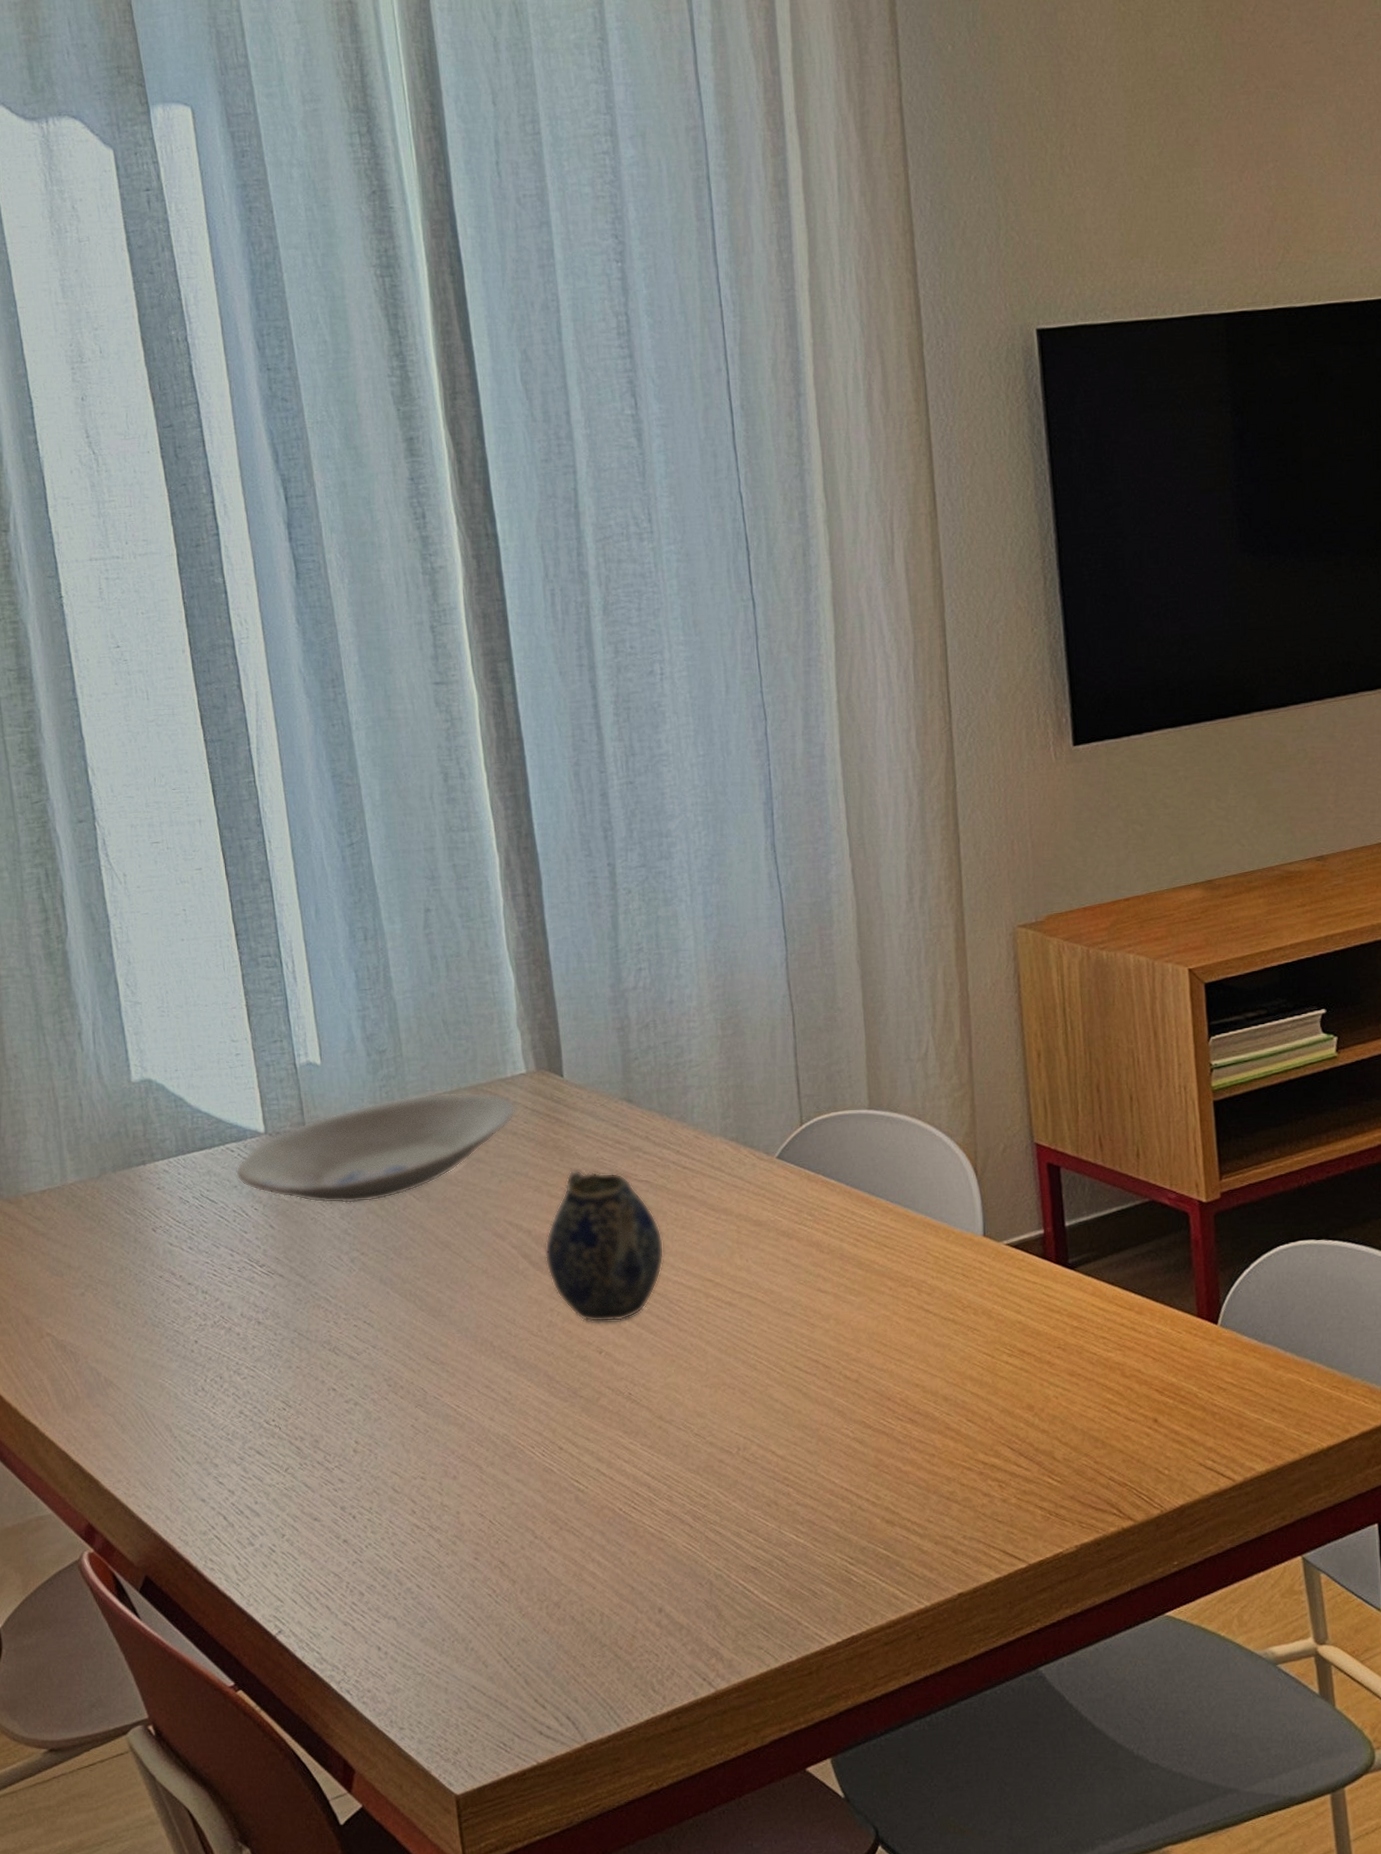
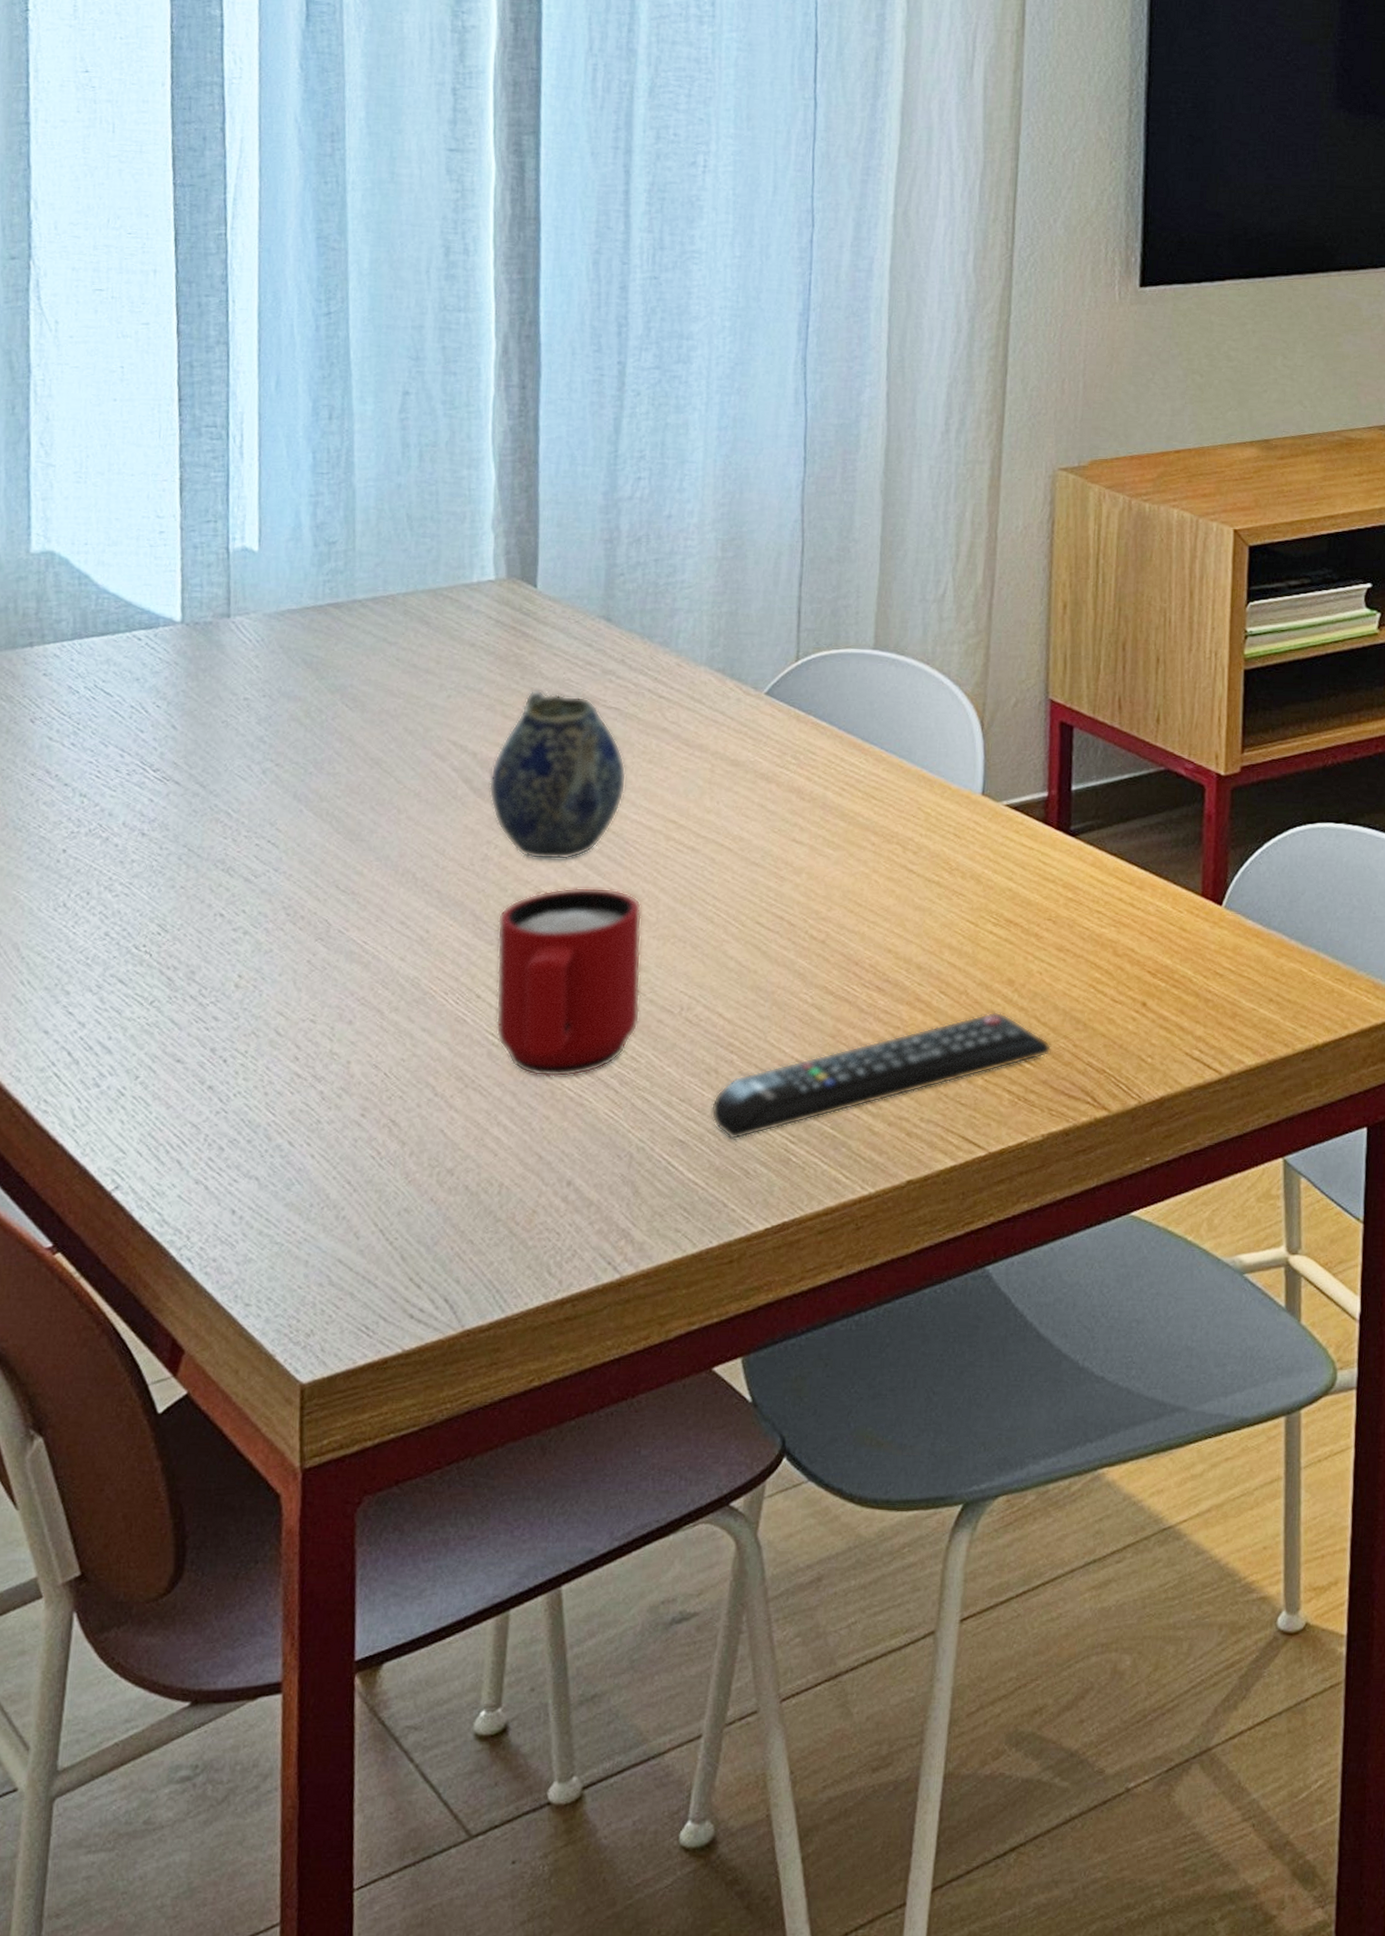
bowl: present [236,1092,516,1204] -> none [140,594,478,709]
mug: none [568,1344,703,1516] -> present [495,887,642,1077]
remote control: none [776,1435,1075,1564] -> present [711,1012,1051,1140]

